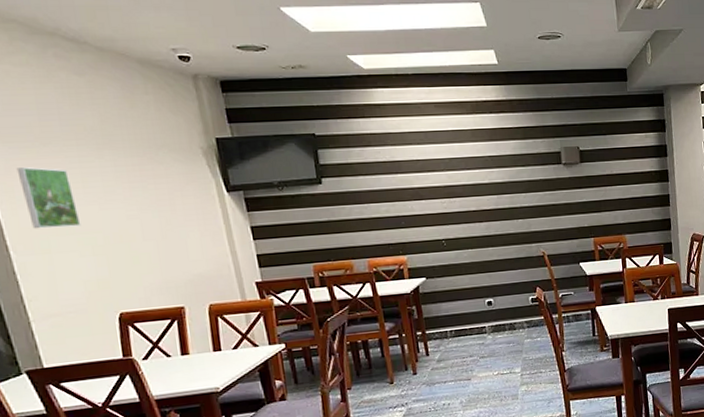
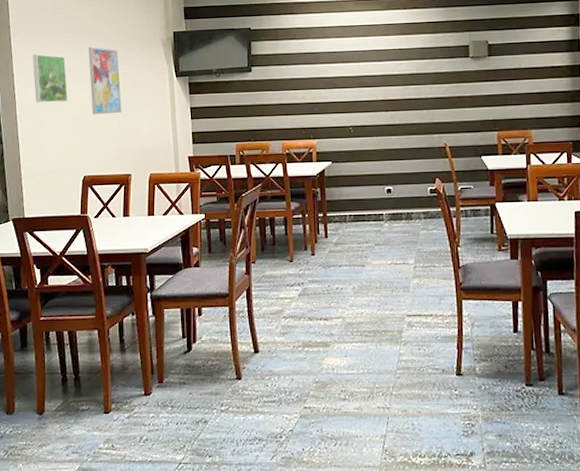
wall art: none [99,156,160,240] -> present [88,46,122,115]

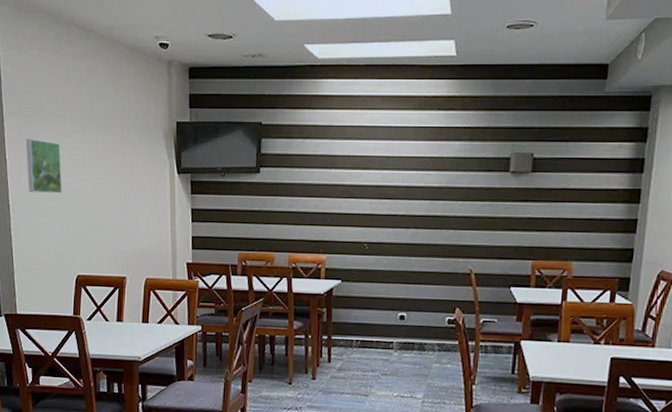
wall art: present [88,46,122,115] -> none [84,133,119,210]

